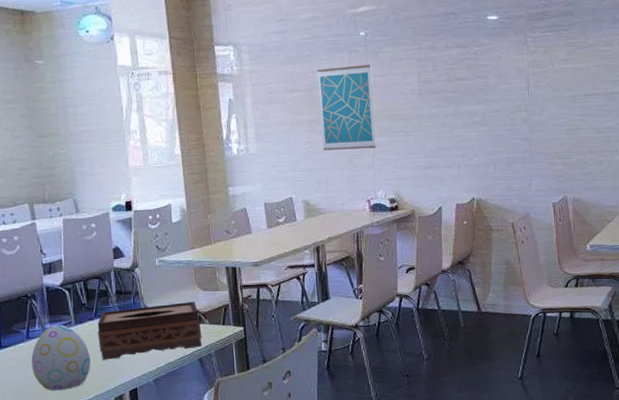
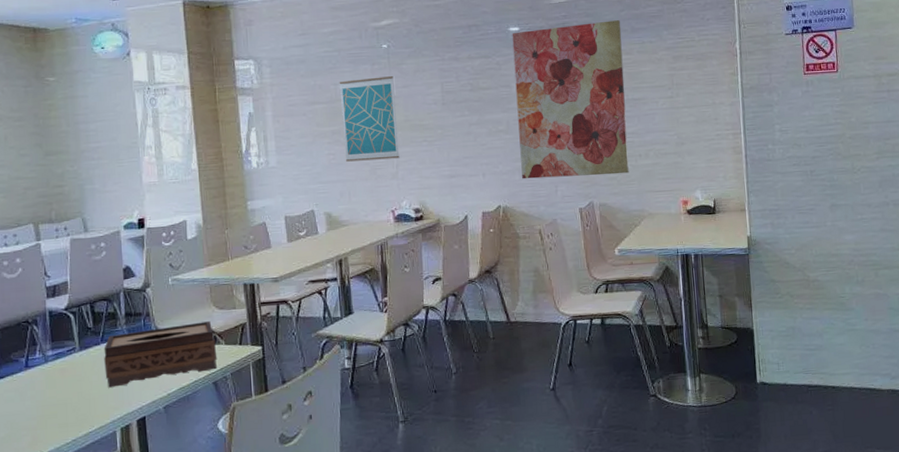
decorative egg: present [31,324,91,390] -> none [30,351,96,423]
wall art: none [490,10,605,172] -> present [512,20,629,179]

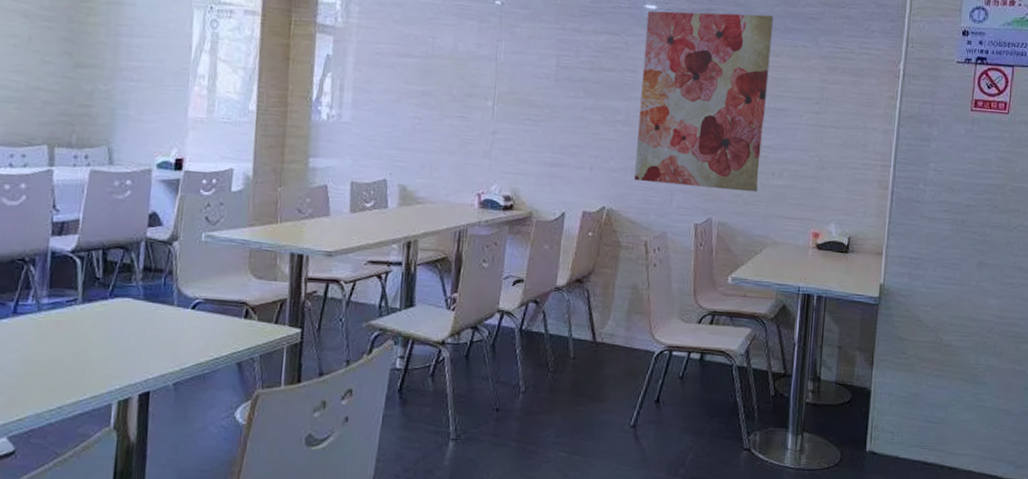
tissue box: present [104,321,218,388] -> none [108,290,247,352]
wall art: present [339,76,400,162] -> none [433,35,503,135]

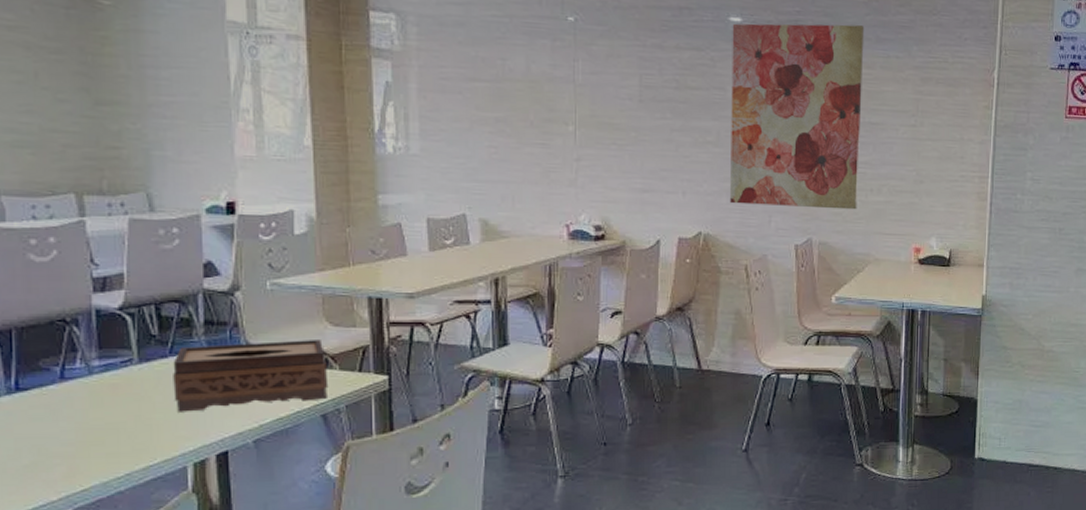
tissue box: none [108,290,247,352] -> present [173,340,329,412]

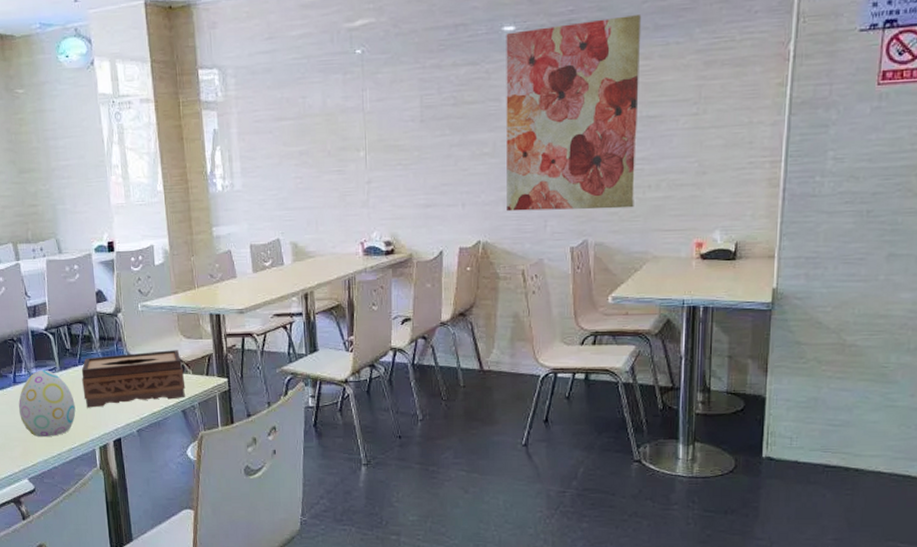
decorative egg: none [66,361,160,451] -> present [18,370,76,436]

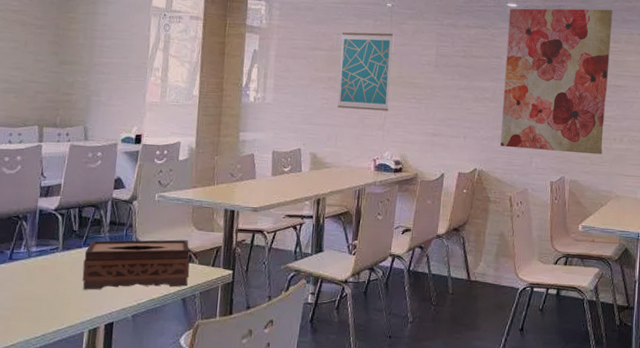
decorative egg: present [18,370,76,436] -> none [8,248,72,316]
wall art: none [308,88,371,187] -> present [338,32,393,111]

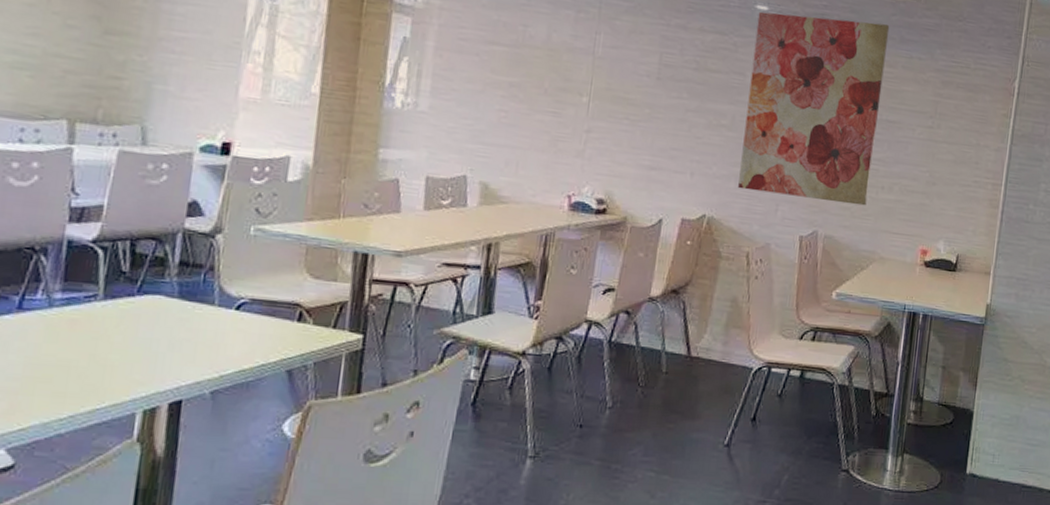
tissue box: present [82,239,190,290] -> none [134,286,301,356]
wall art: present [338,32,393,111] -> none [521,23,602,134]

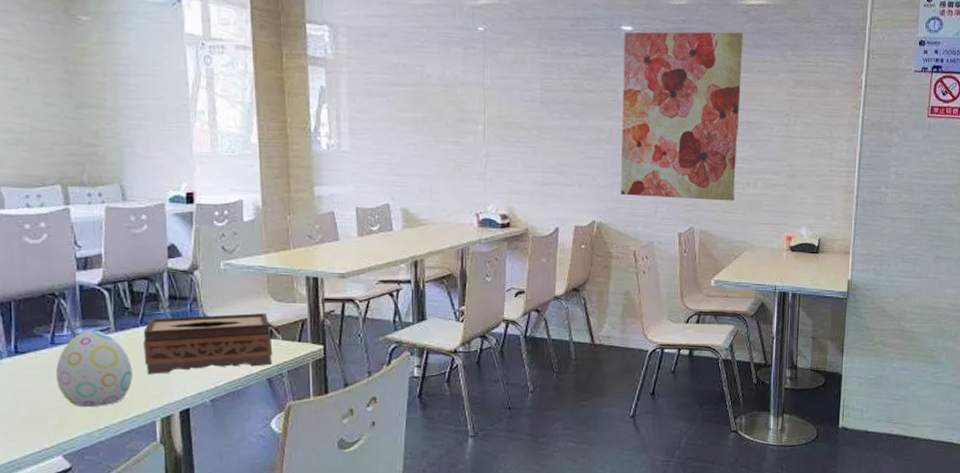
decorative egg: none [15,295,118,390] -> present [56,330,133,406]
tissue box: none [134,286,301,356] -> present [143,313,273,374]

